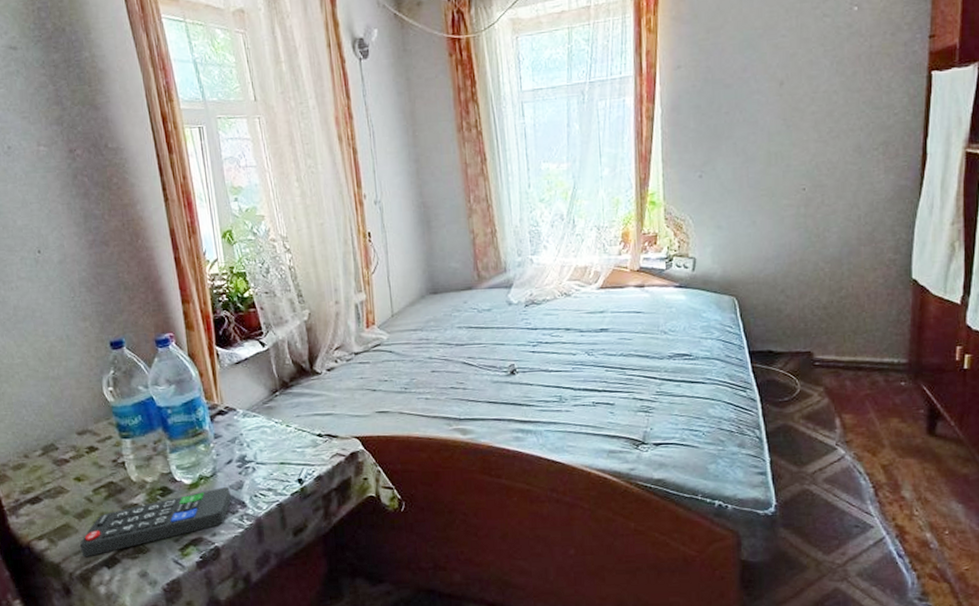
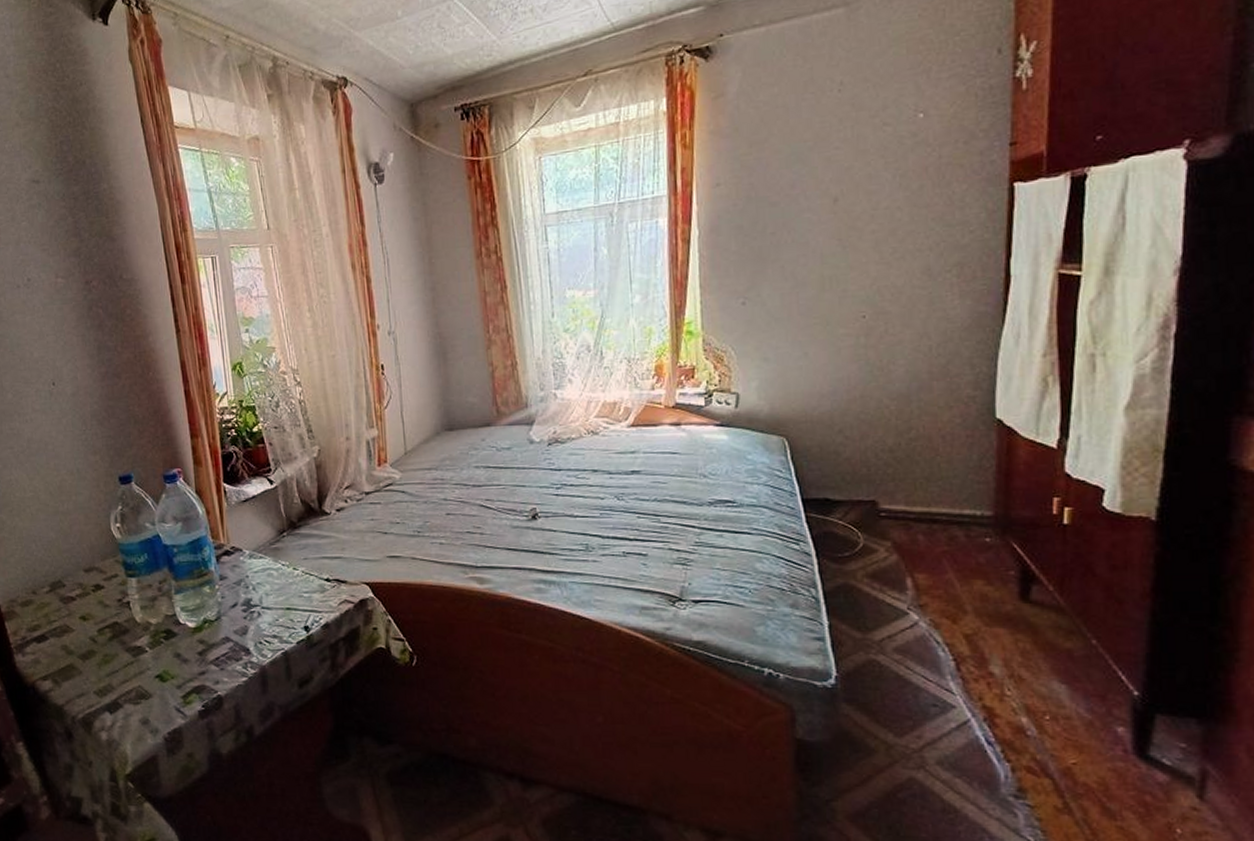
remote control: present [79,487,231,558] -> none [82,632,235,701]

